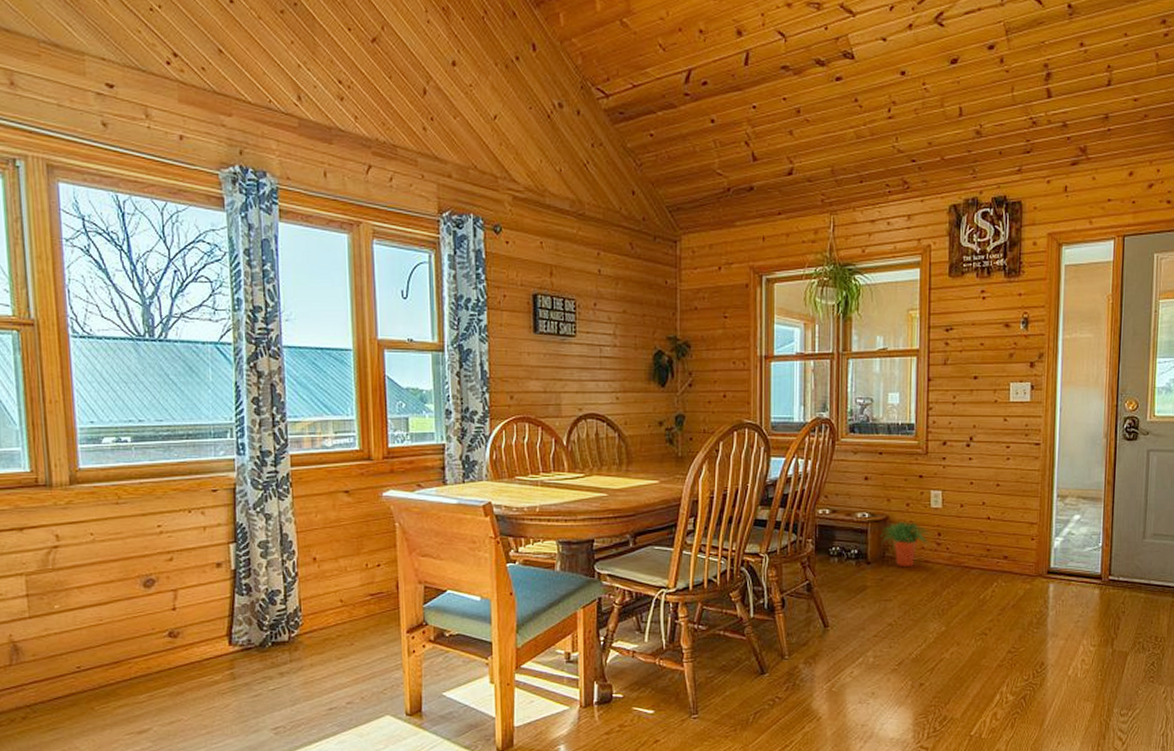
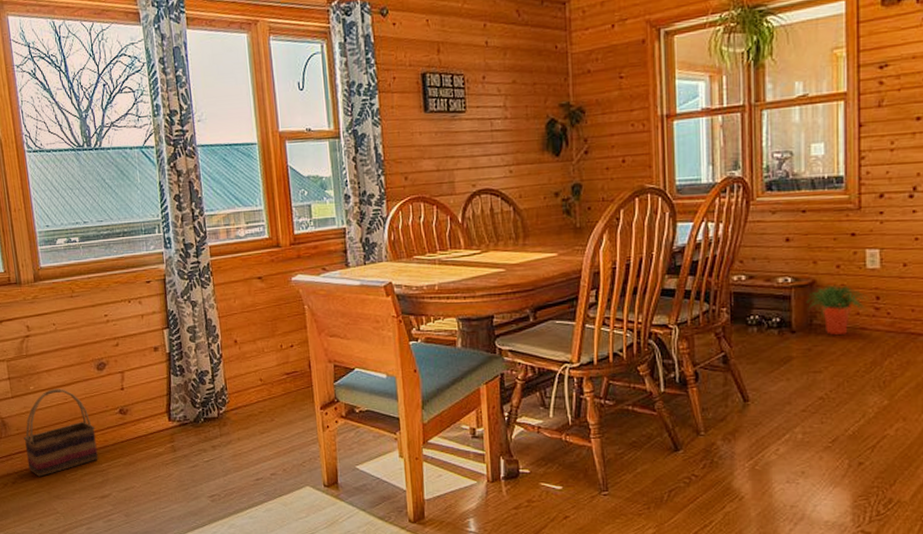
basket: none [41,608,138,710] -> present [23,389,98,477]

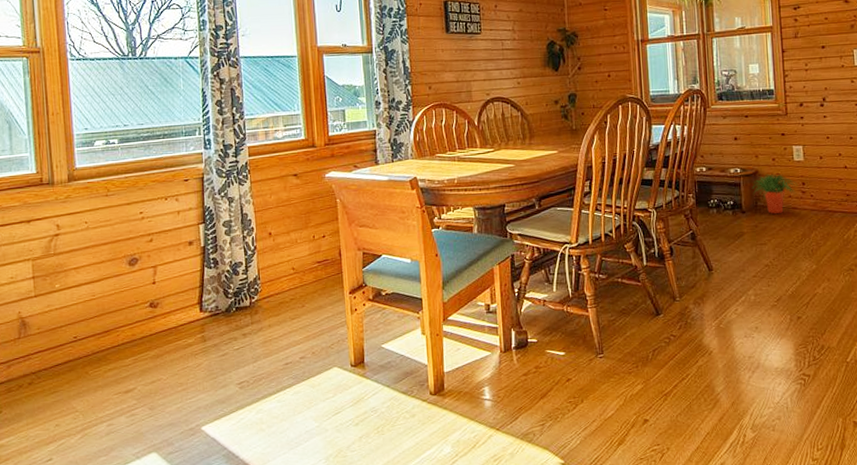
basket: present [23,389,98,477] -> none [45,285,124,376]

